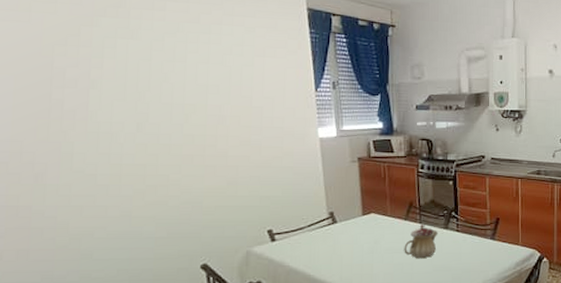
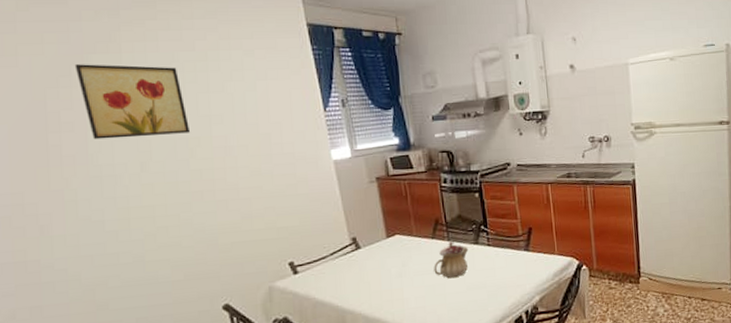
wall art: none [84,25,187,100] -> present [74,64,189,140]

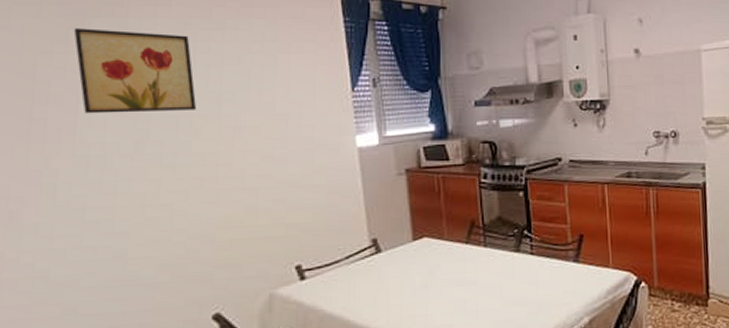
teapot: present [434,241,469,278] -> none [466,247,508,291]

